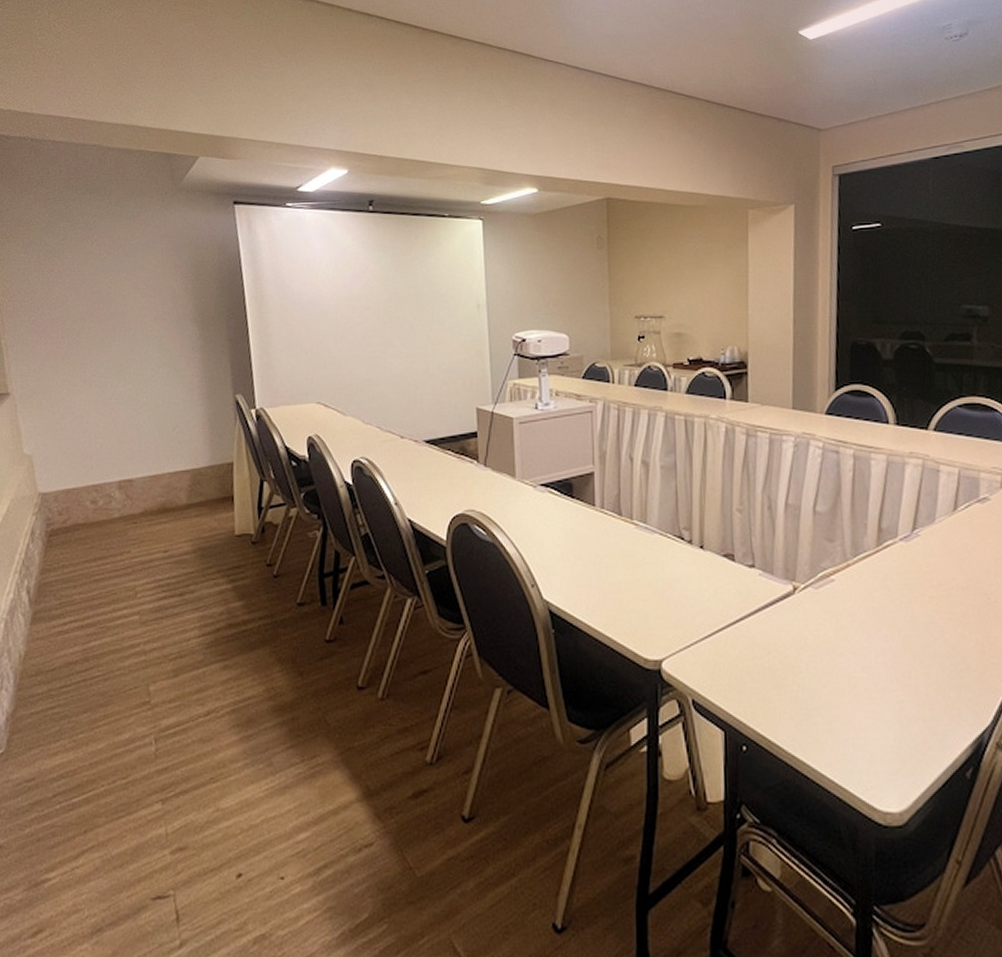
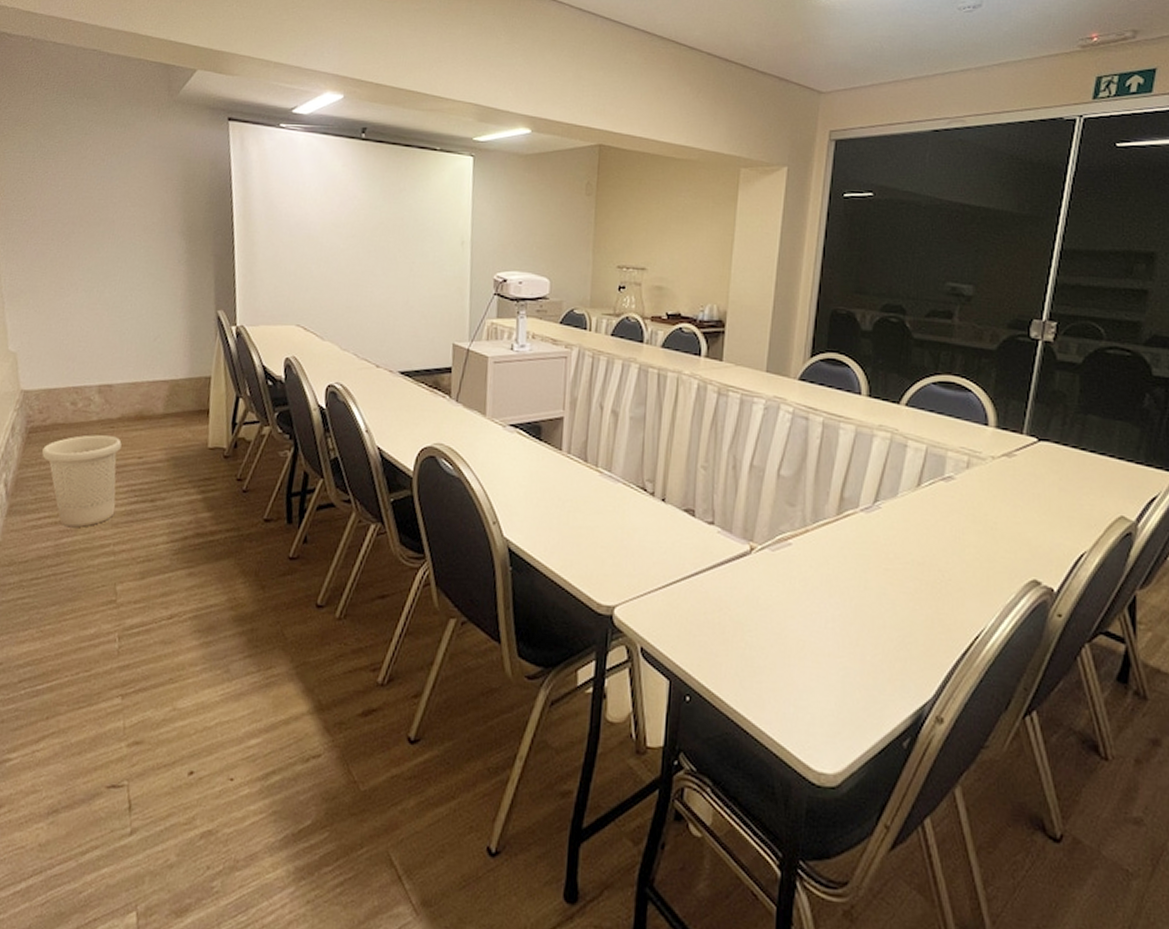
trash bin: none [63,532,146,630] -> present [41,435,122,528]

